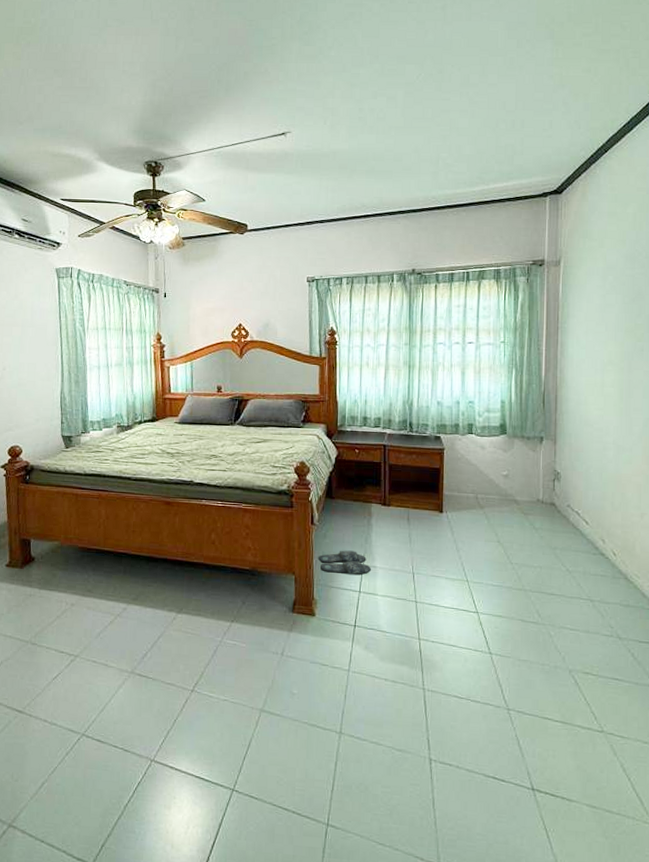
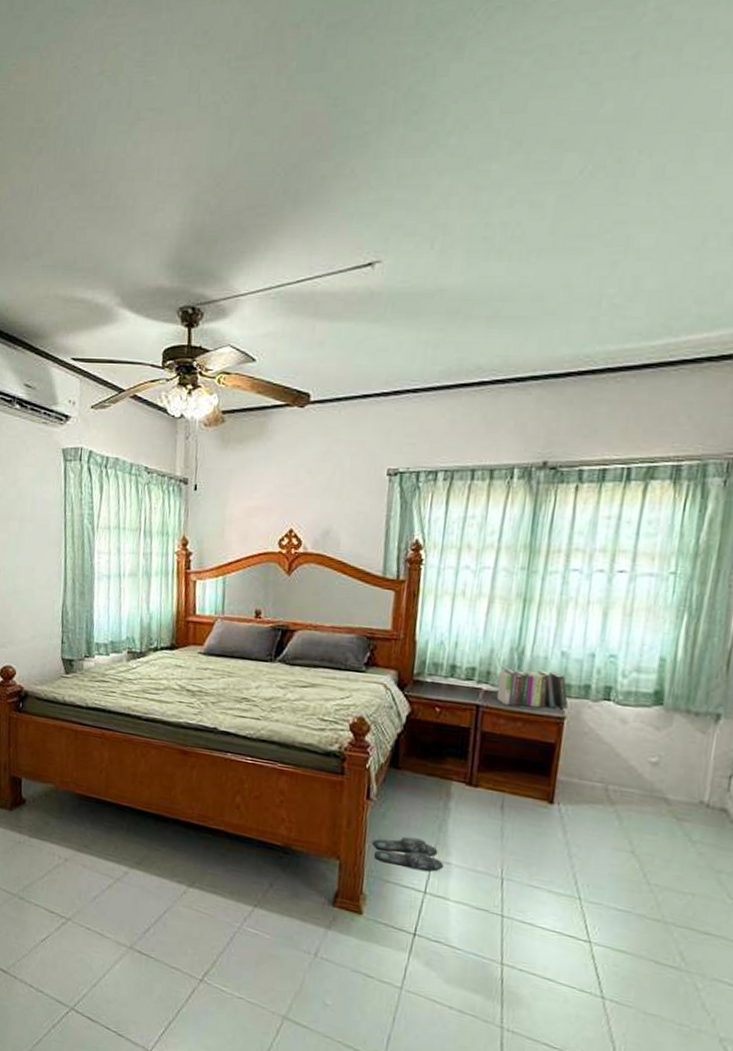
books: none [396,416,446,444] -> present [496,667,569,710]

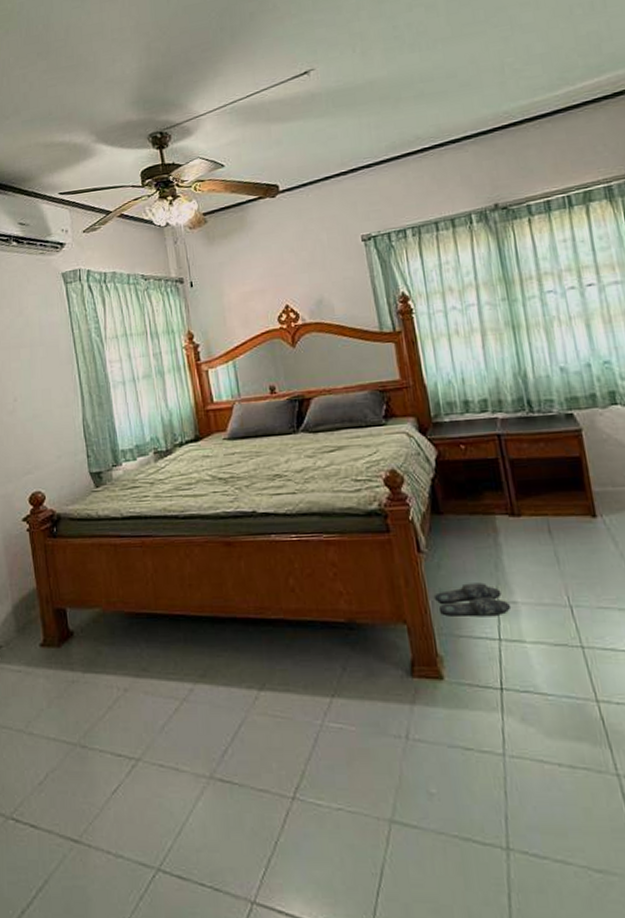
books: present [496,667,569,710] -> none [509,387,582,429]

